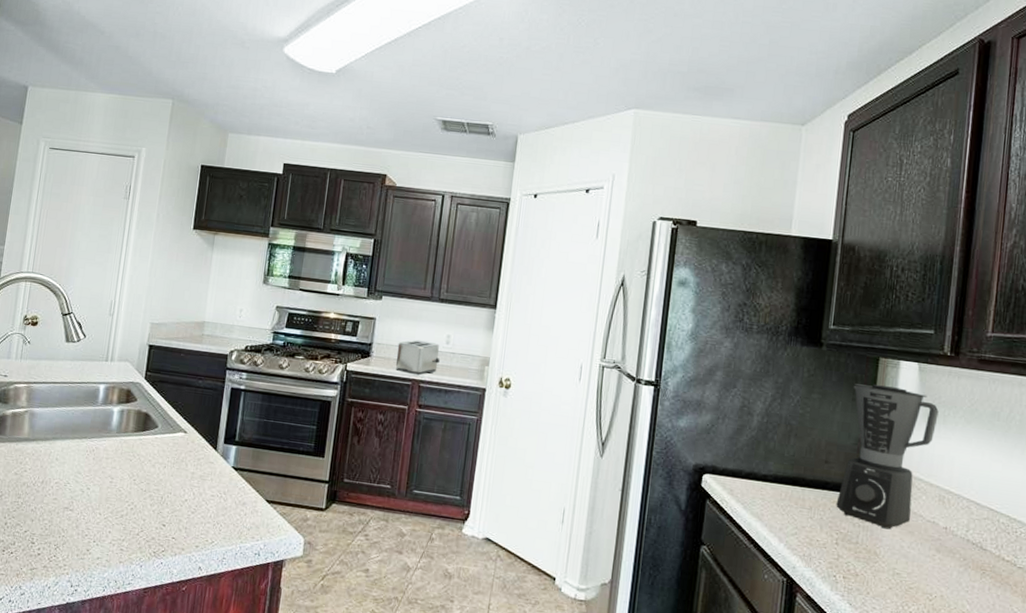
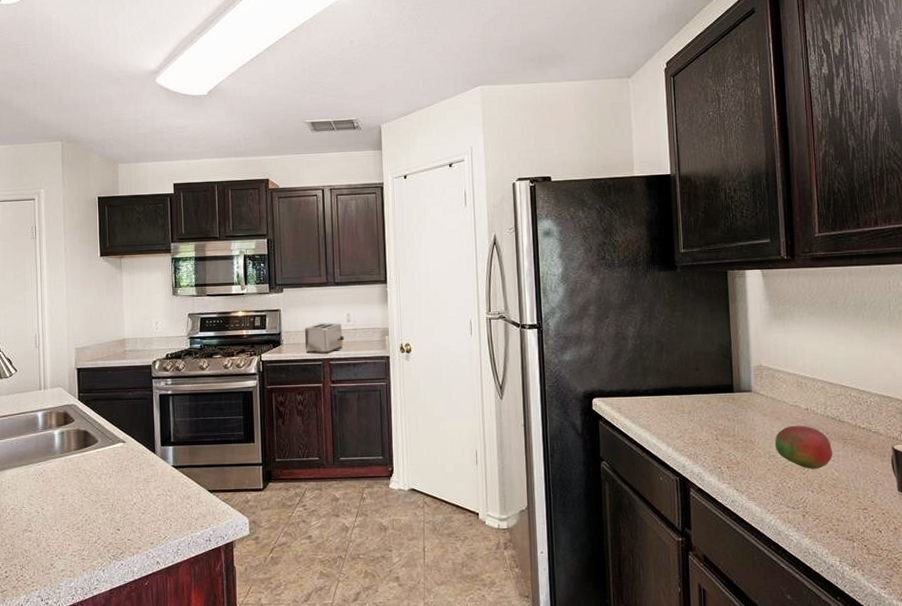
blender: present [836,383,939,530] -> none [709,294,785,419]
fruit: none [901,543,968,598] -> present [774,425,833,469]

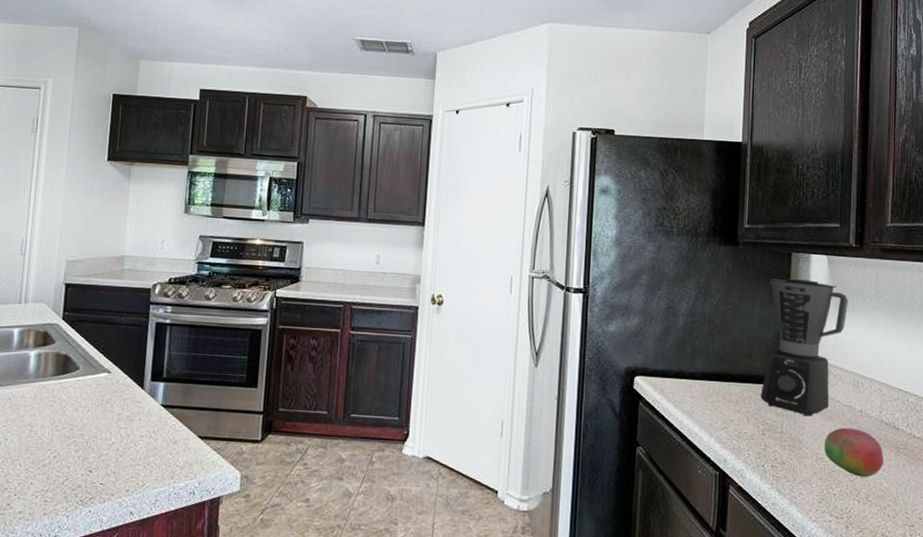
toaster: present [304,322,344,355] -> none [326,261,371,298]
blender: none [709,294,785,419] -> present [760,279,848,417]

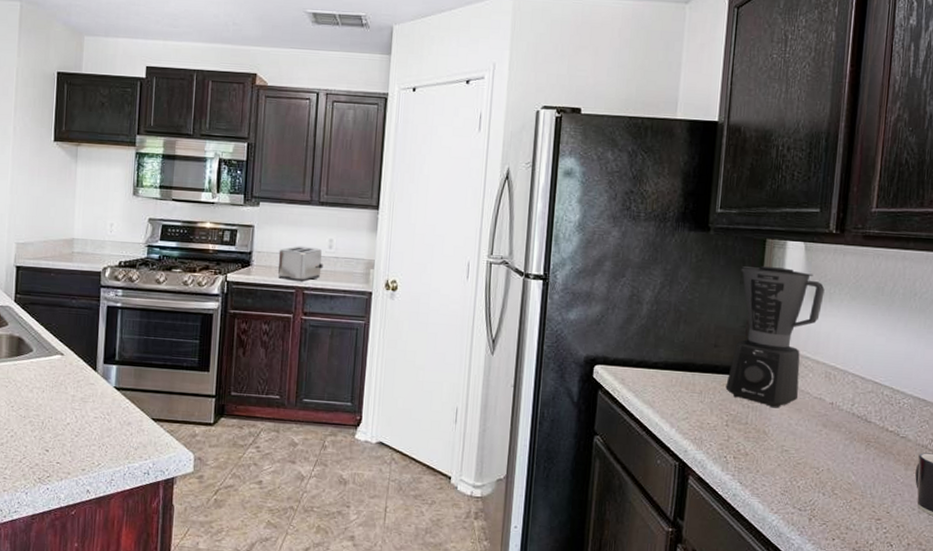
toaster: none [326,261,371,298] -> present [277,245,323,283]
fruit: present [823,427,884,477] -> none [789,419,853,470]

